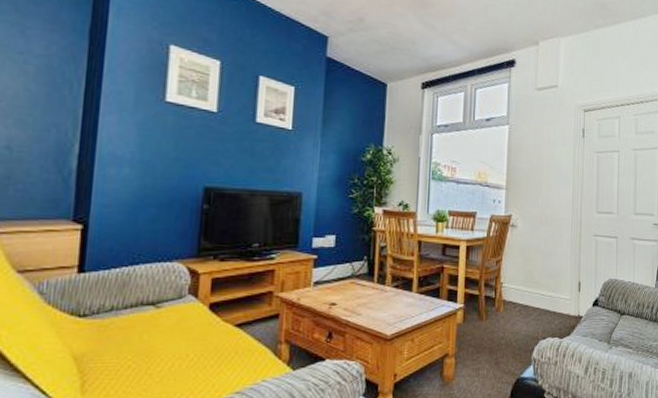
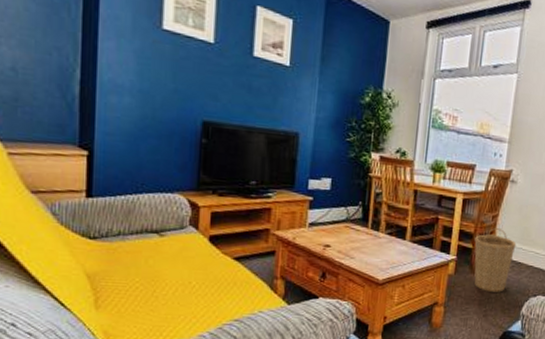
basket: none [480,273,522,338] -> present [474,228,517,292]

